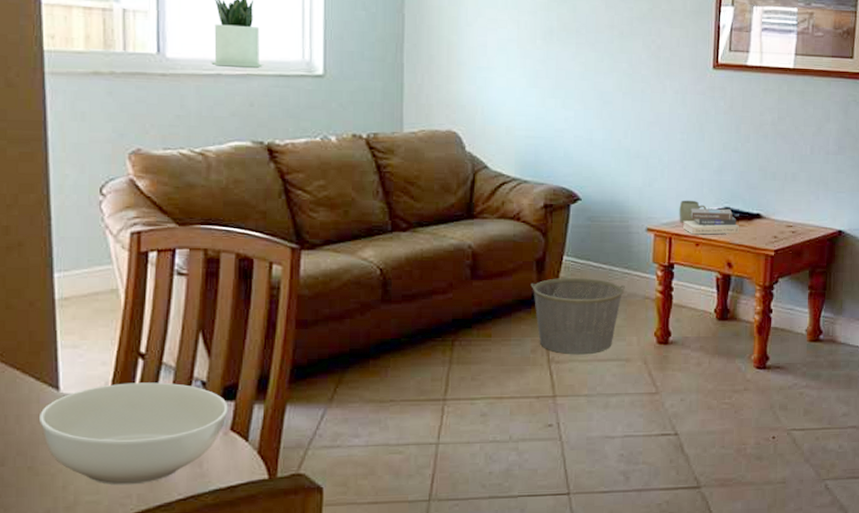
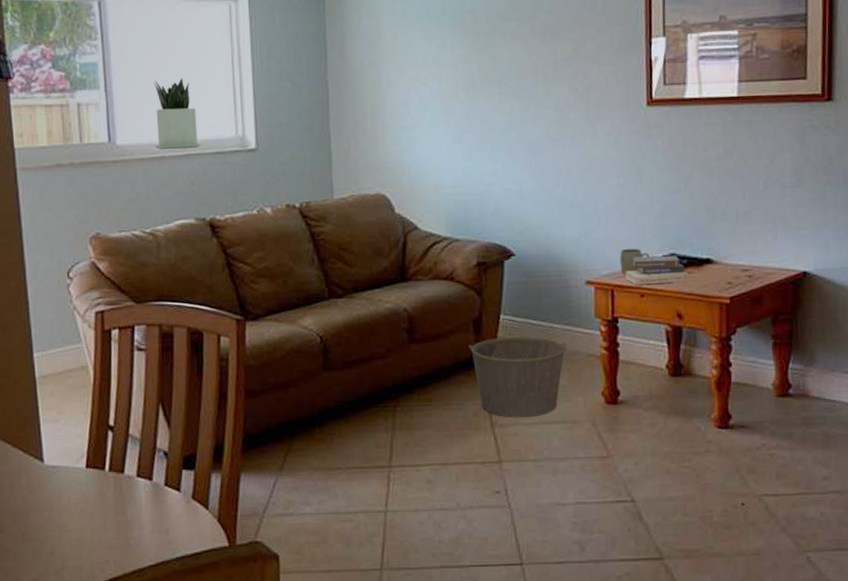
bowl: present [38,382,229,485] -> none [28,453,189,551]

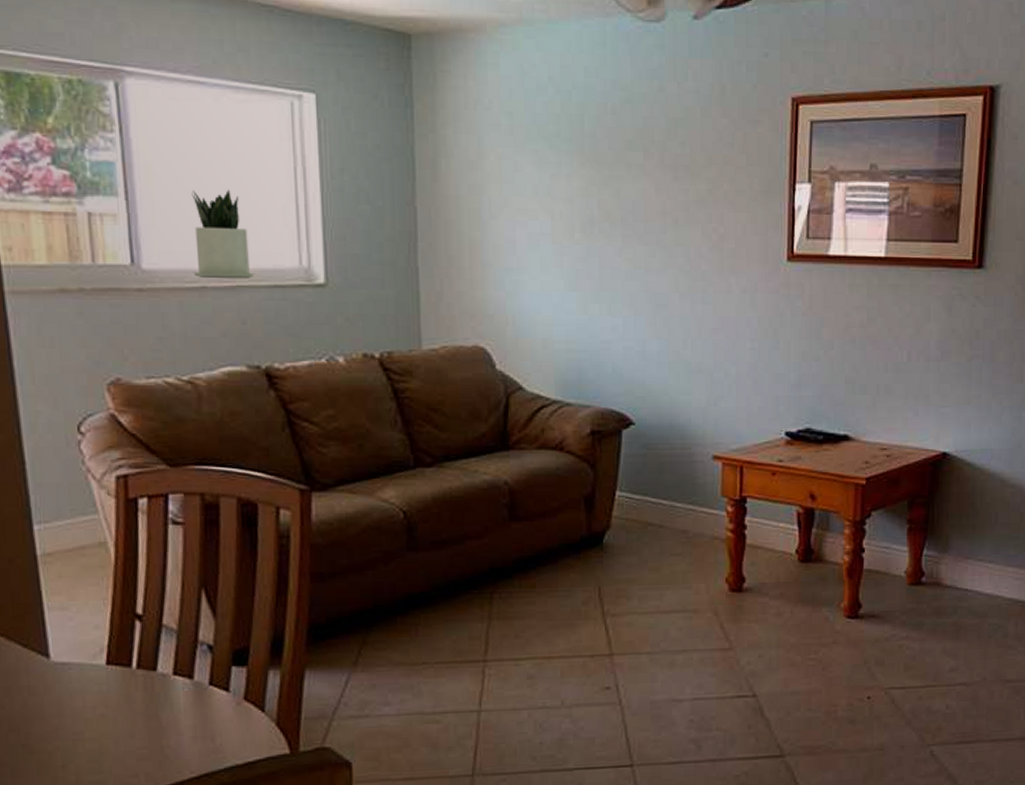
basket: present [468,337,567,418] -> none [579,516,690,606]
mug: present [620,248,650,275] -> none [751,420,784,450]
books: present [624,255,689,285] -> none [755,430,824,462]

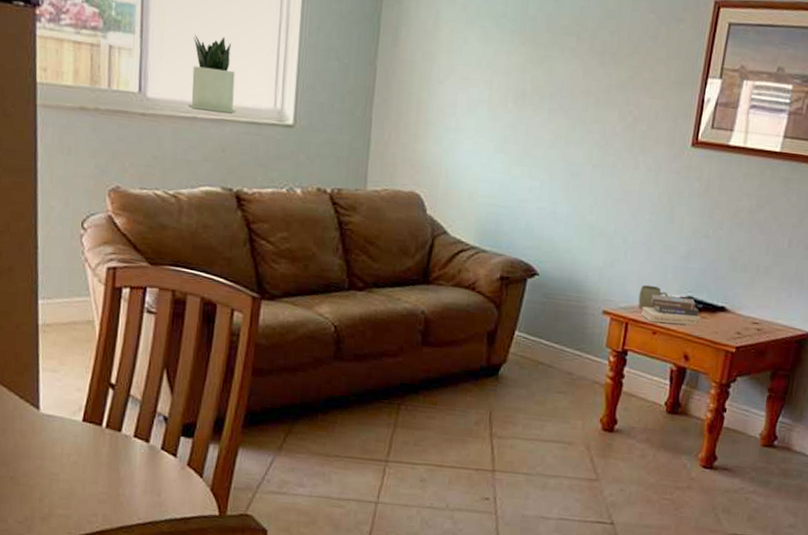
mug: none [751,420,784,450] -> present [637,284,669,310]
books: none [755,430,824,462] -> present [640,294,702,326]

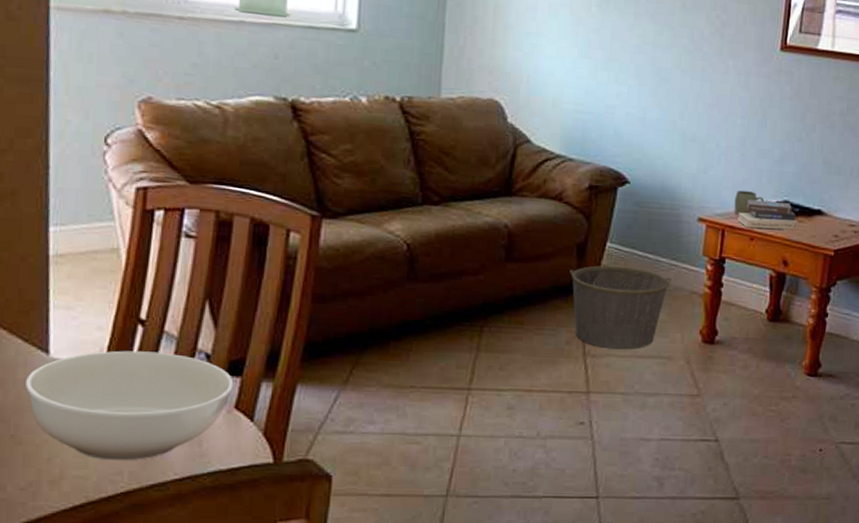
bowl: none [21,410,187,505] -> present [24,350,234,461]
basket: none [480,353,575,433] -> present [569,265,671,350]

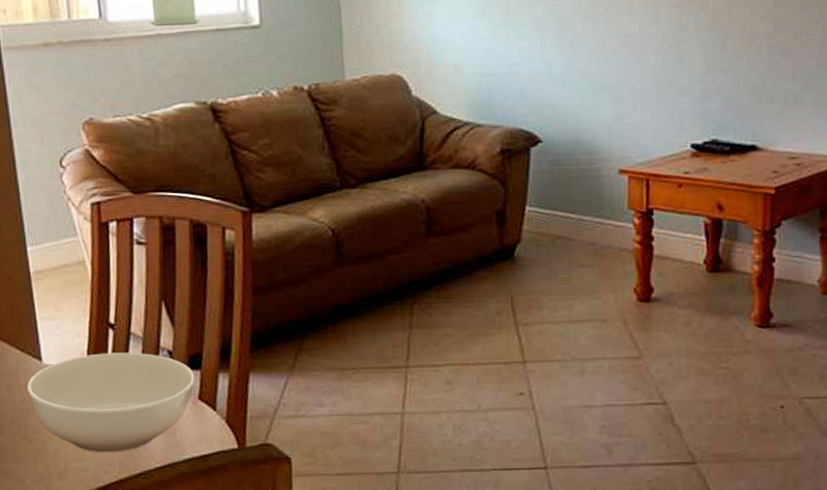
basket: present [569,265,671,350] -> none [491,230,597,316]
mug: present [733,190,764,216] -> none [656,134,689,163]
books: present [737,199,799,230] -> none [661,141,731,174]

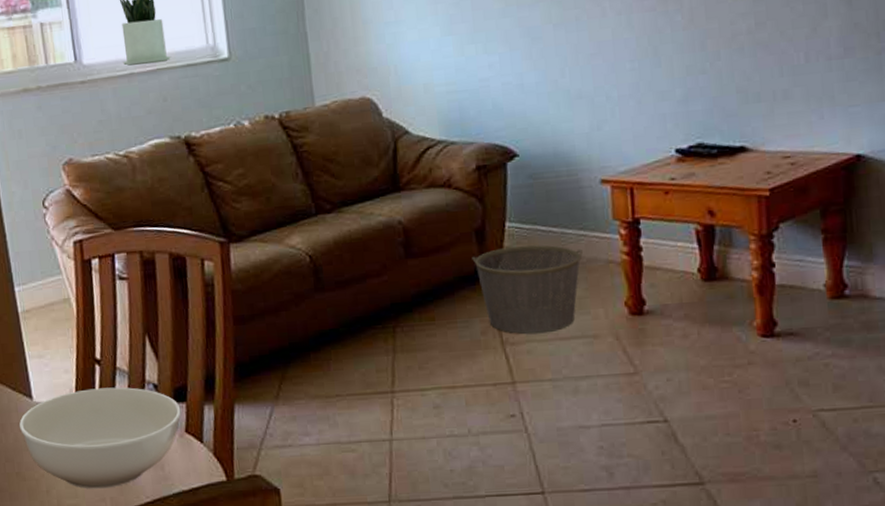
basket: none [491,230,597,316] -> present [472,245,583,334]

